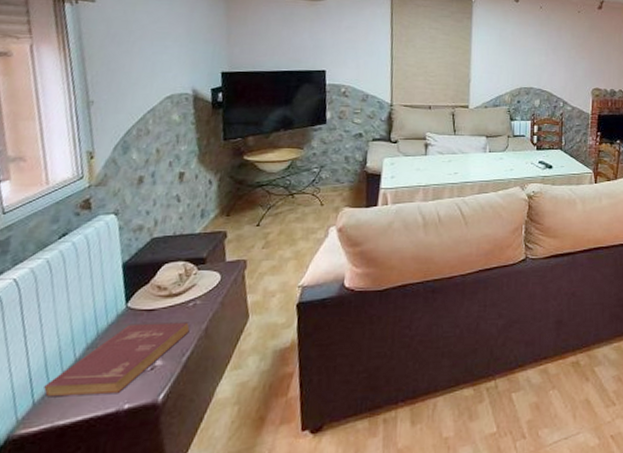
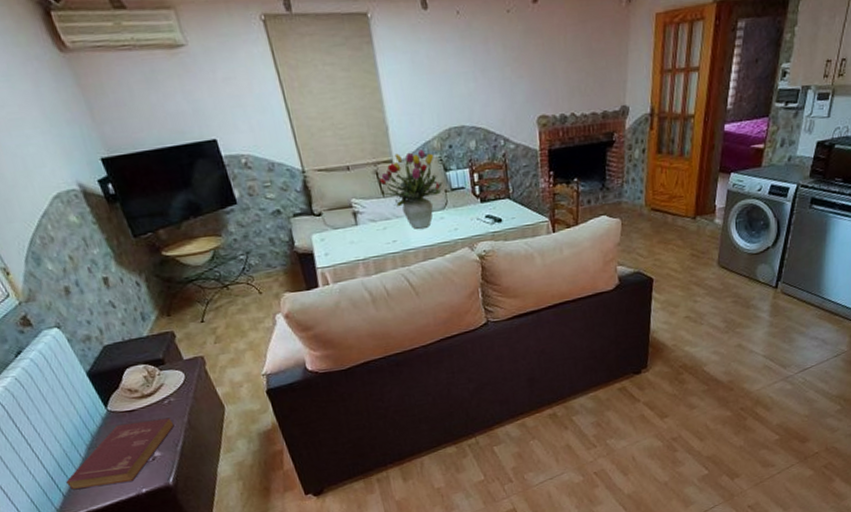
flower arrangement: none [453,101,507,166] -> present [379,149,443,230]

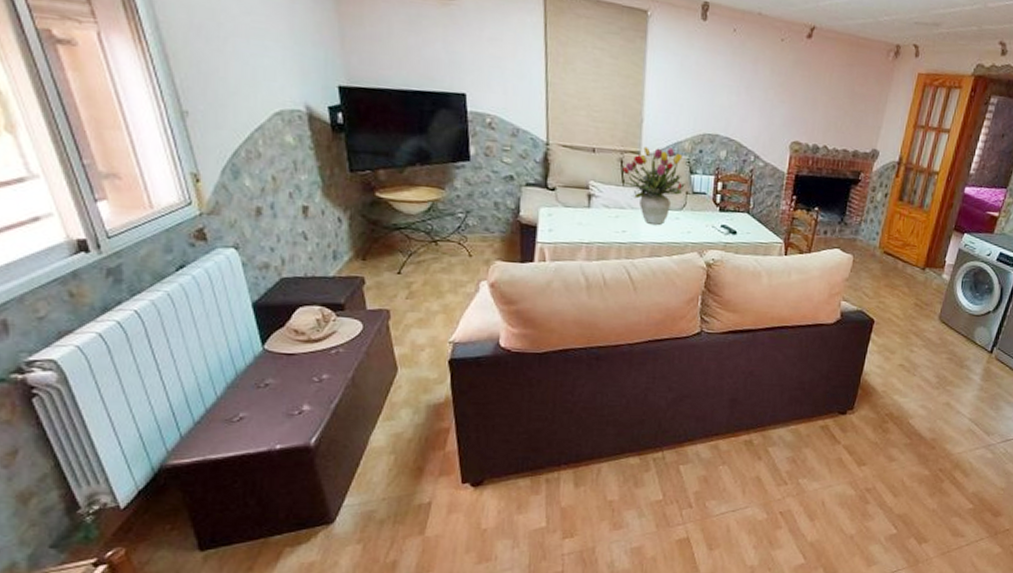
book: present [66,417,174,490] -> none [189,366,335,435]

